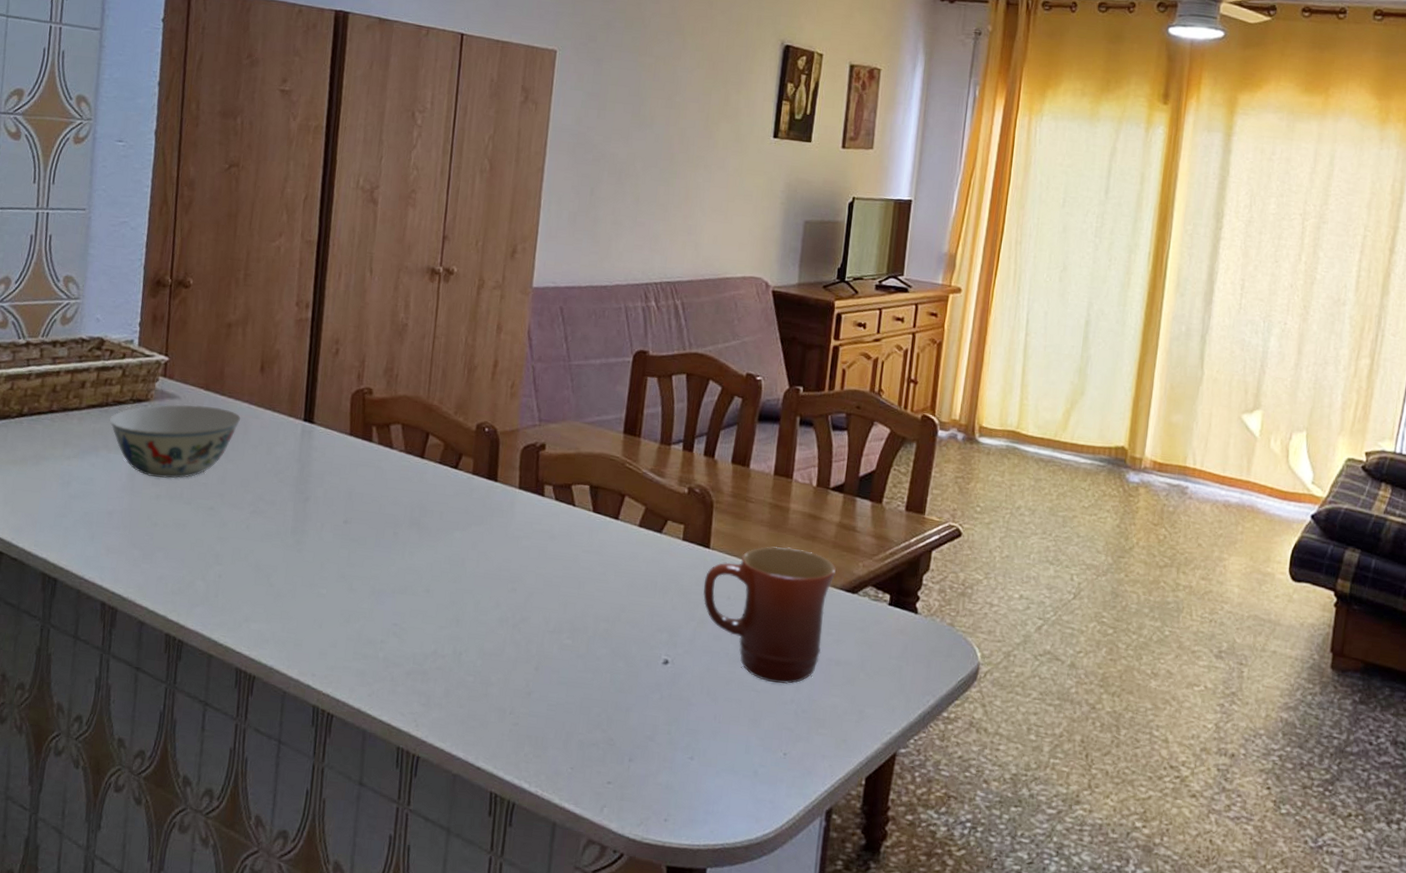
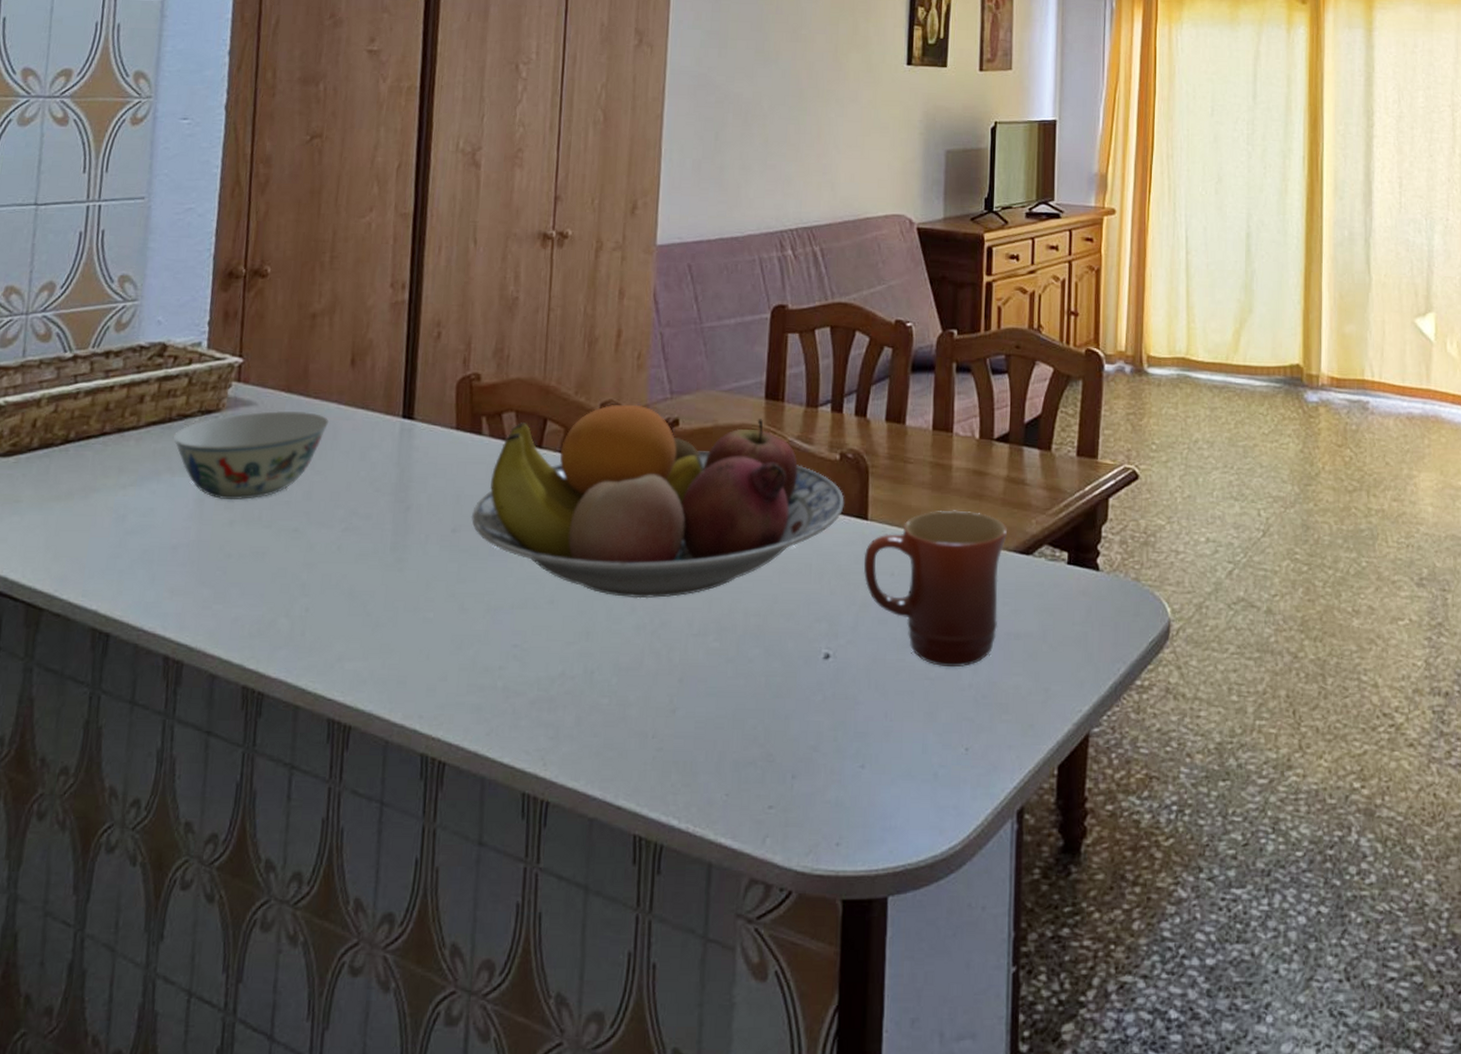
fruit bowl: none [360,426,690,598] -> present [471,404,845,599]

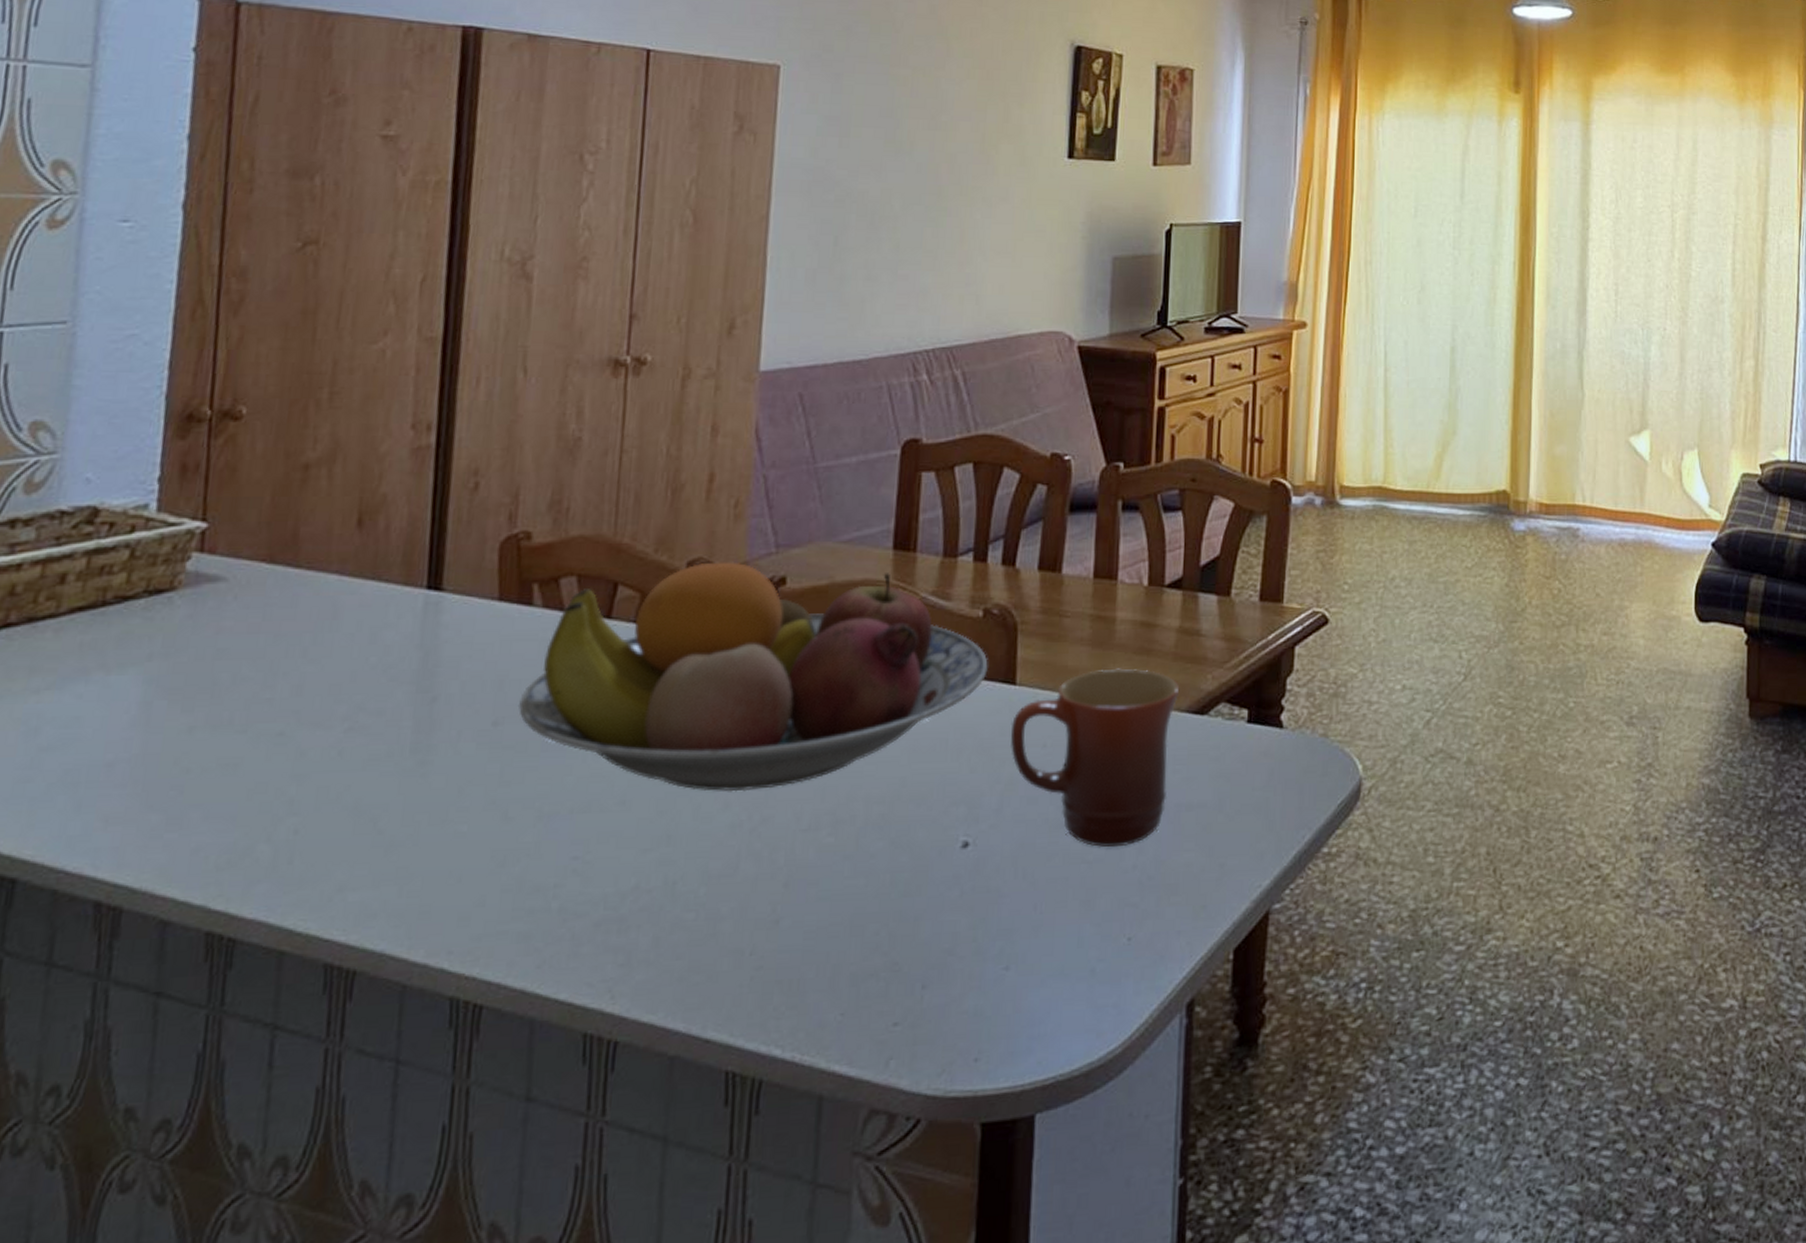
bowl: present [173,410,329,500] -> none [107,586,328,702]

